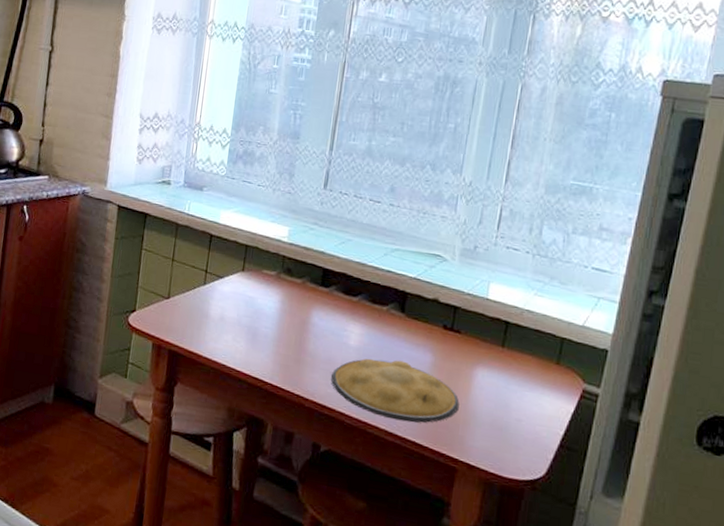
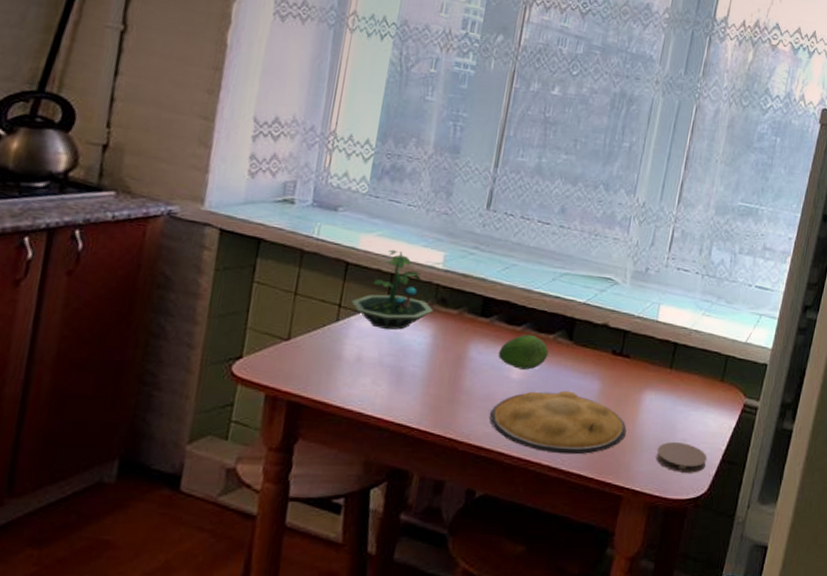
terrarium: none [215,224,281,295] -> present [351,249,433,330]
fruit: none [337,304,383,338] -> present [498,334,549,370]
coaster: none [490,420,544,455] -> present [656,442,707,473]

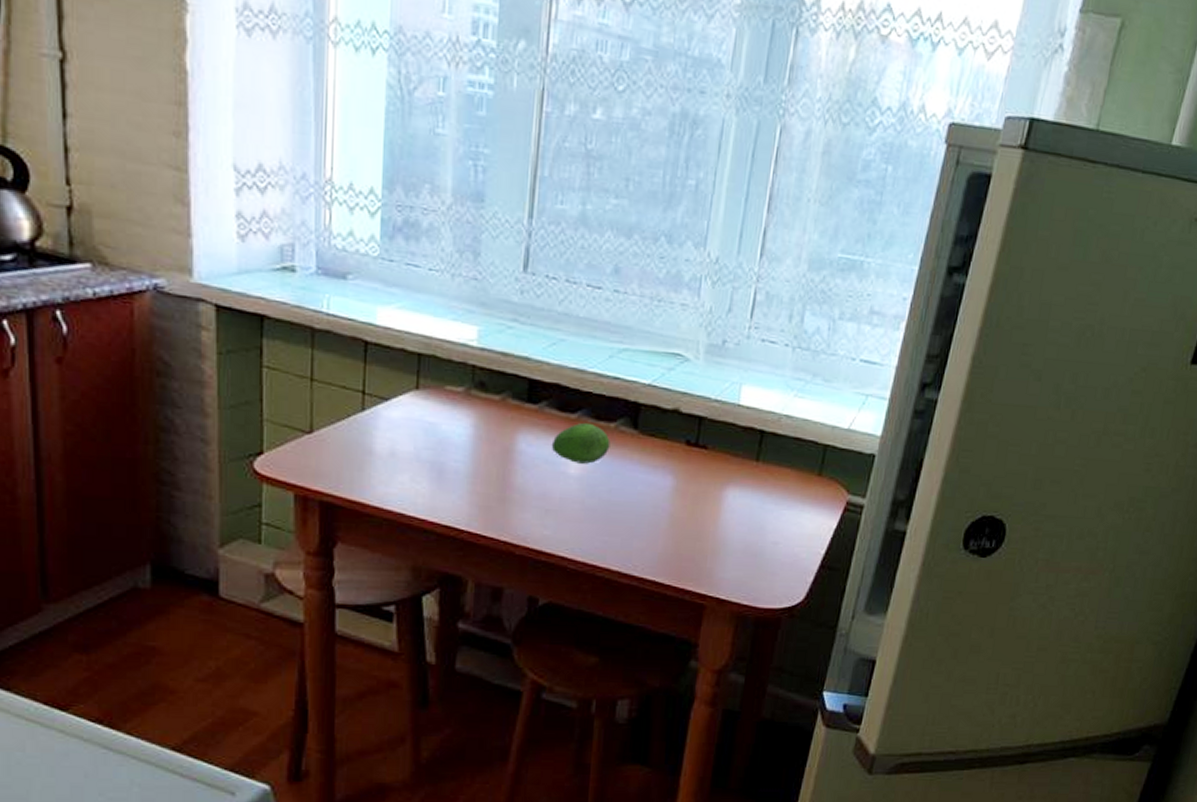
terrarium: present [351,249,433,330] -> none [376,324,471,420]
plate: present [490,390,627,455] -> none [548,487,707,559]
coaster: present [656,442,707,473] -> none [743,545,804,580]

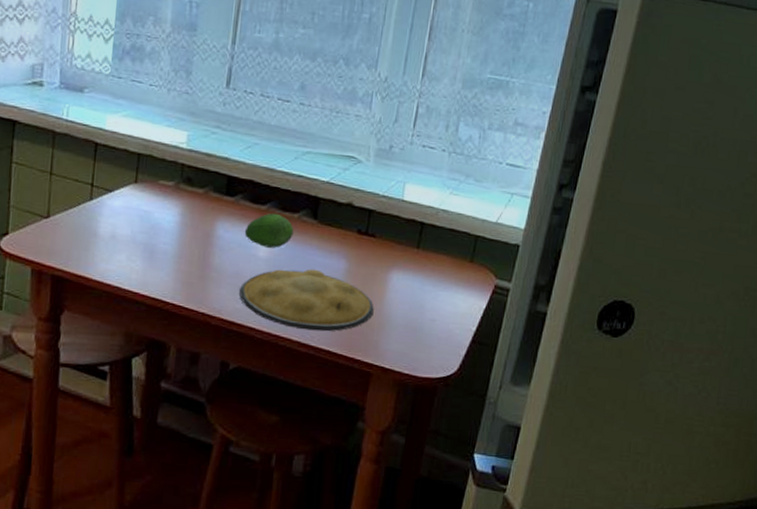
plate: none [548,487,707,559] -> present [239,269,374,332]

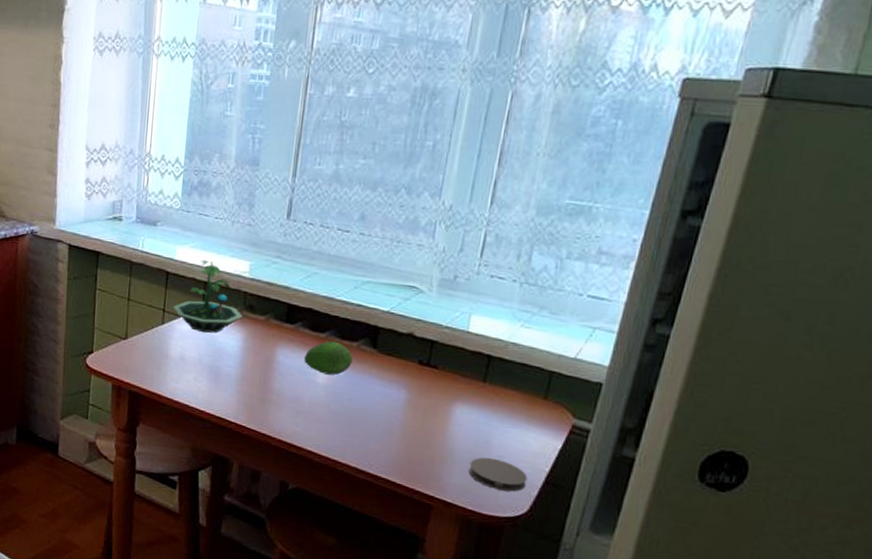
terrarium: none [102,129,180,209] -> present [173,260,243,333]
plate: present [239,269,374,332] -> none [299,396,436,461]
coaster: none [404,321,457,353] -> present [468,457,528,492]

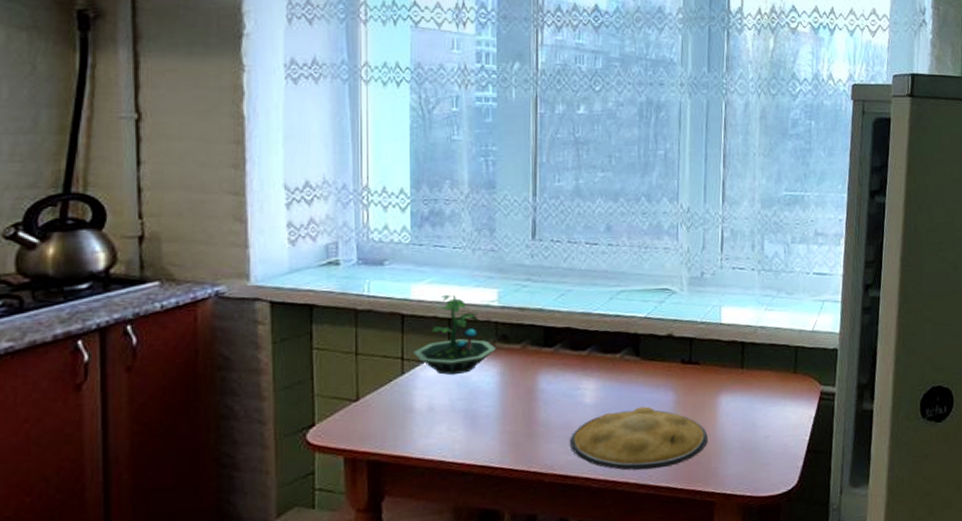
plate: none [299,396,436,461] -> present [570,406,708,470]
fruit: present [303,341,353,375] -> none [567,356,618,393]
coaster: present [468,457,528,492] -> none [741,439,793,470]

